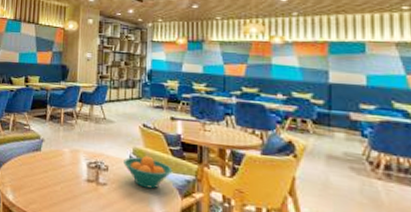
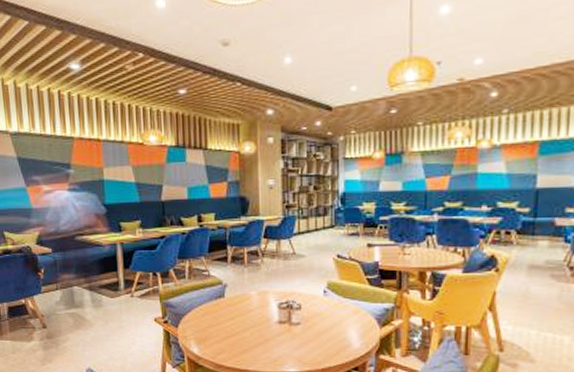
fruit bowl: present [124,155,173,189] -> none [318,288,371,322]

